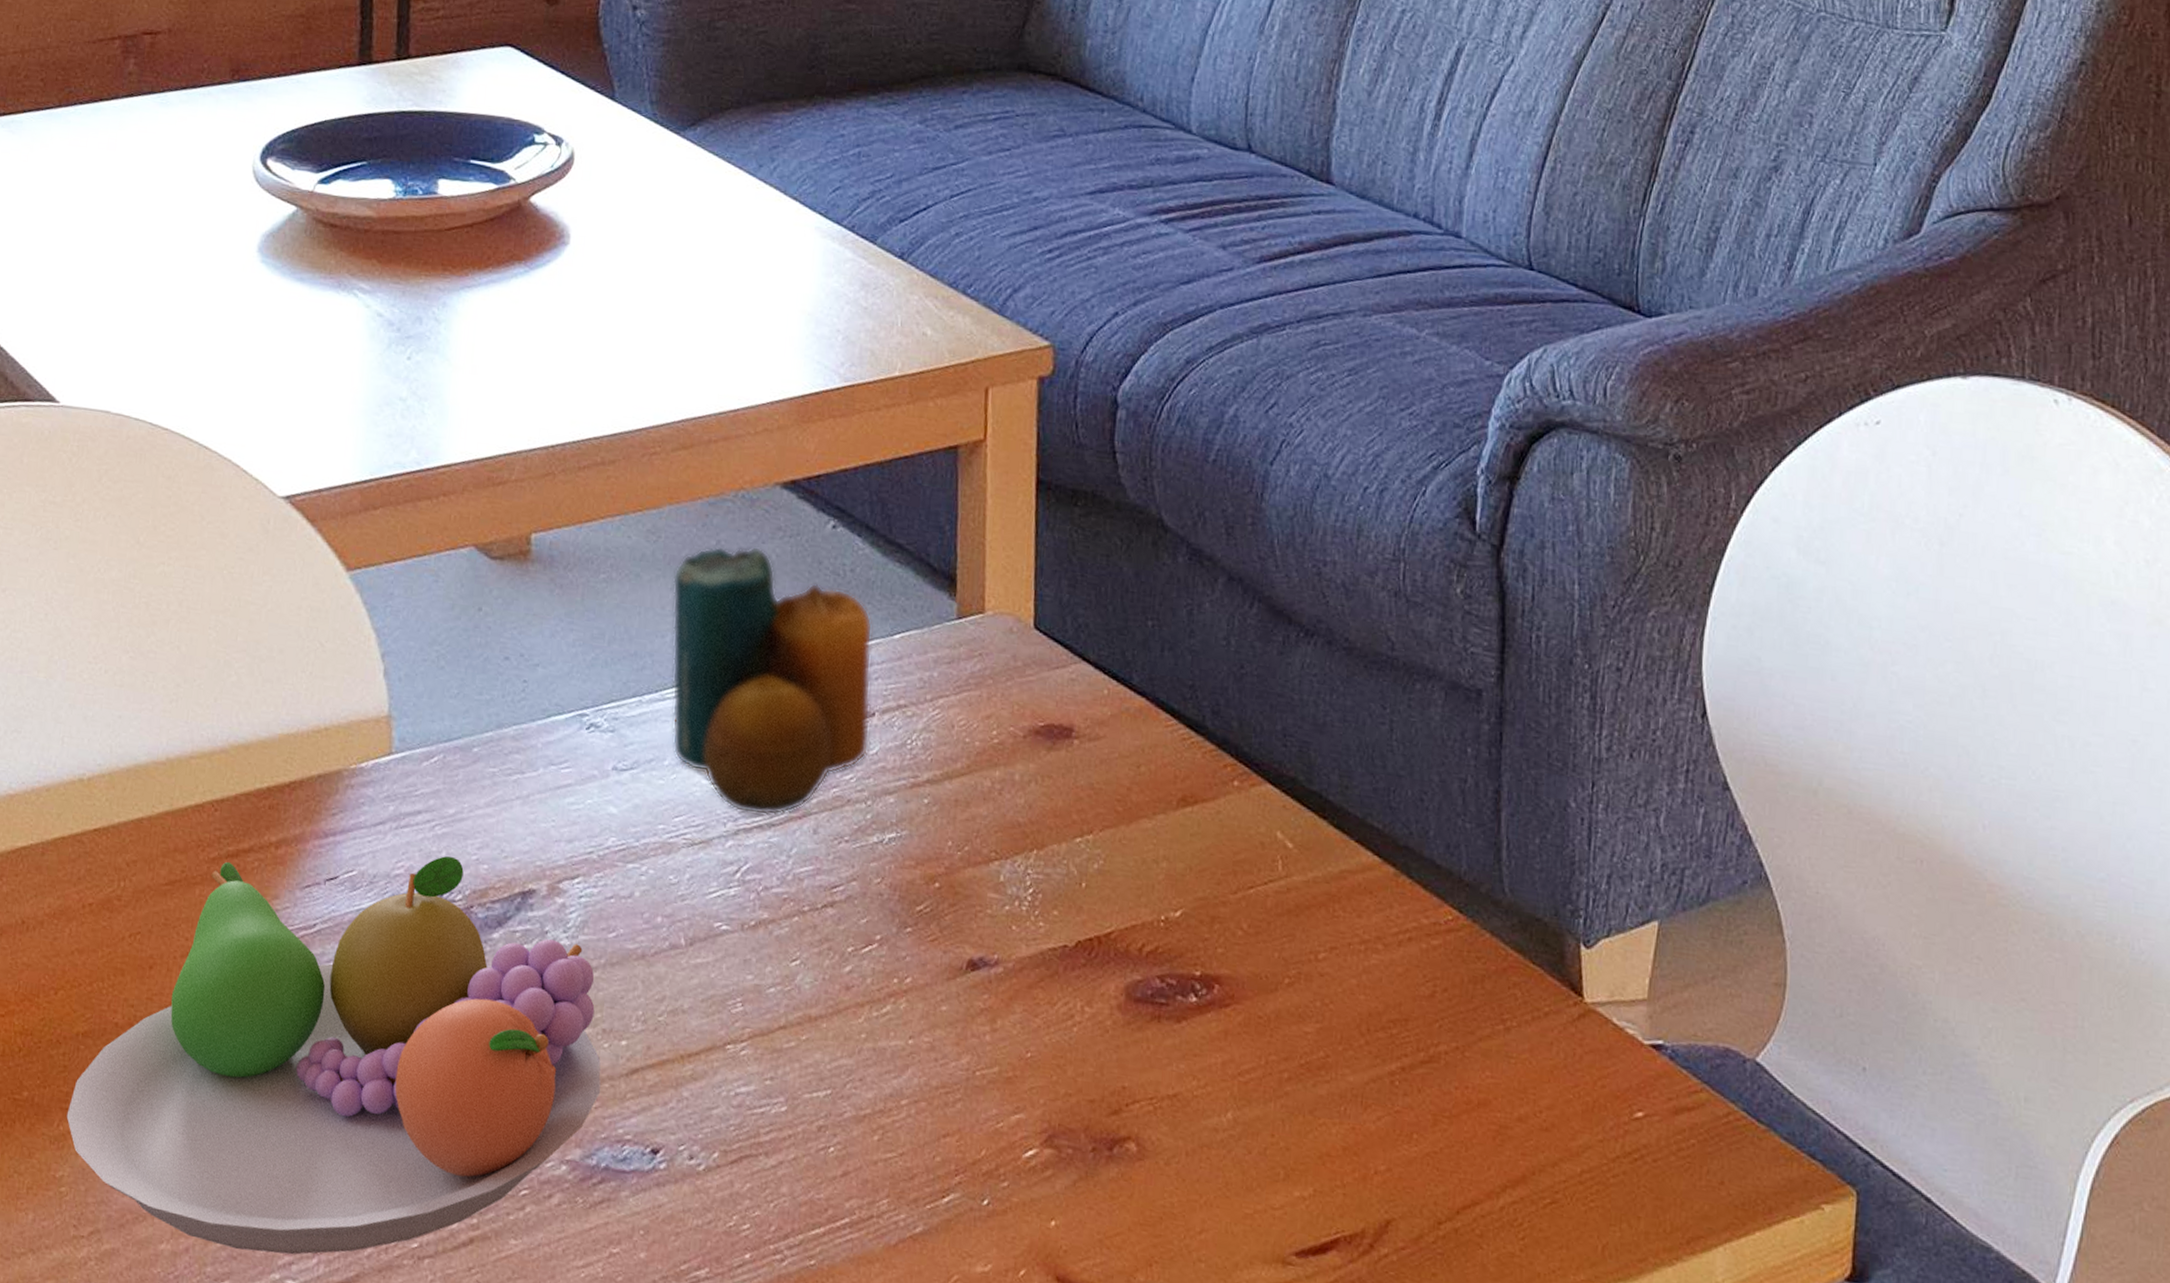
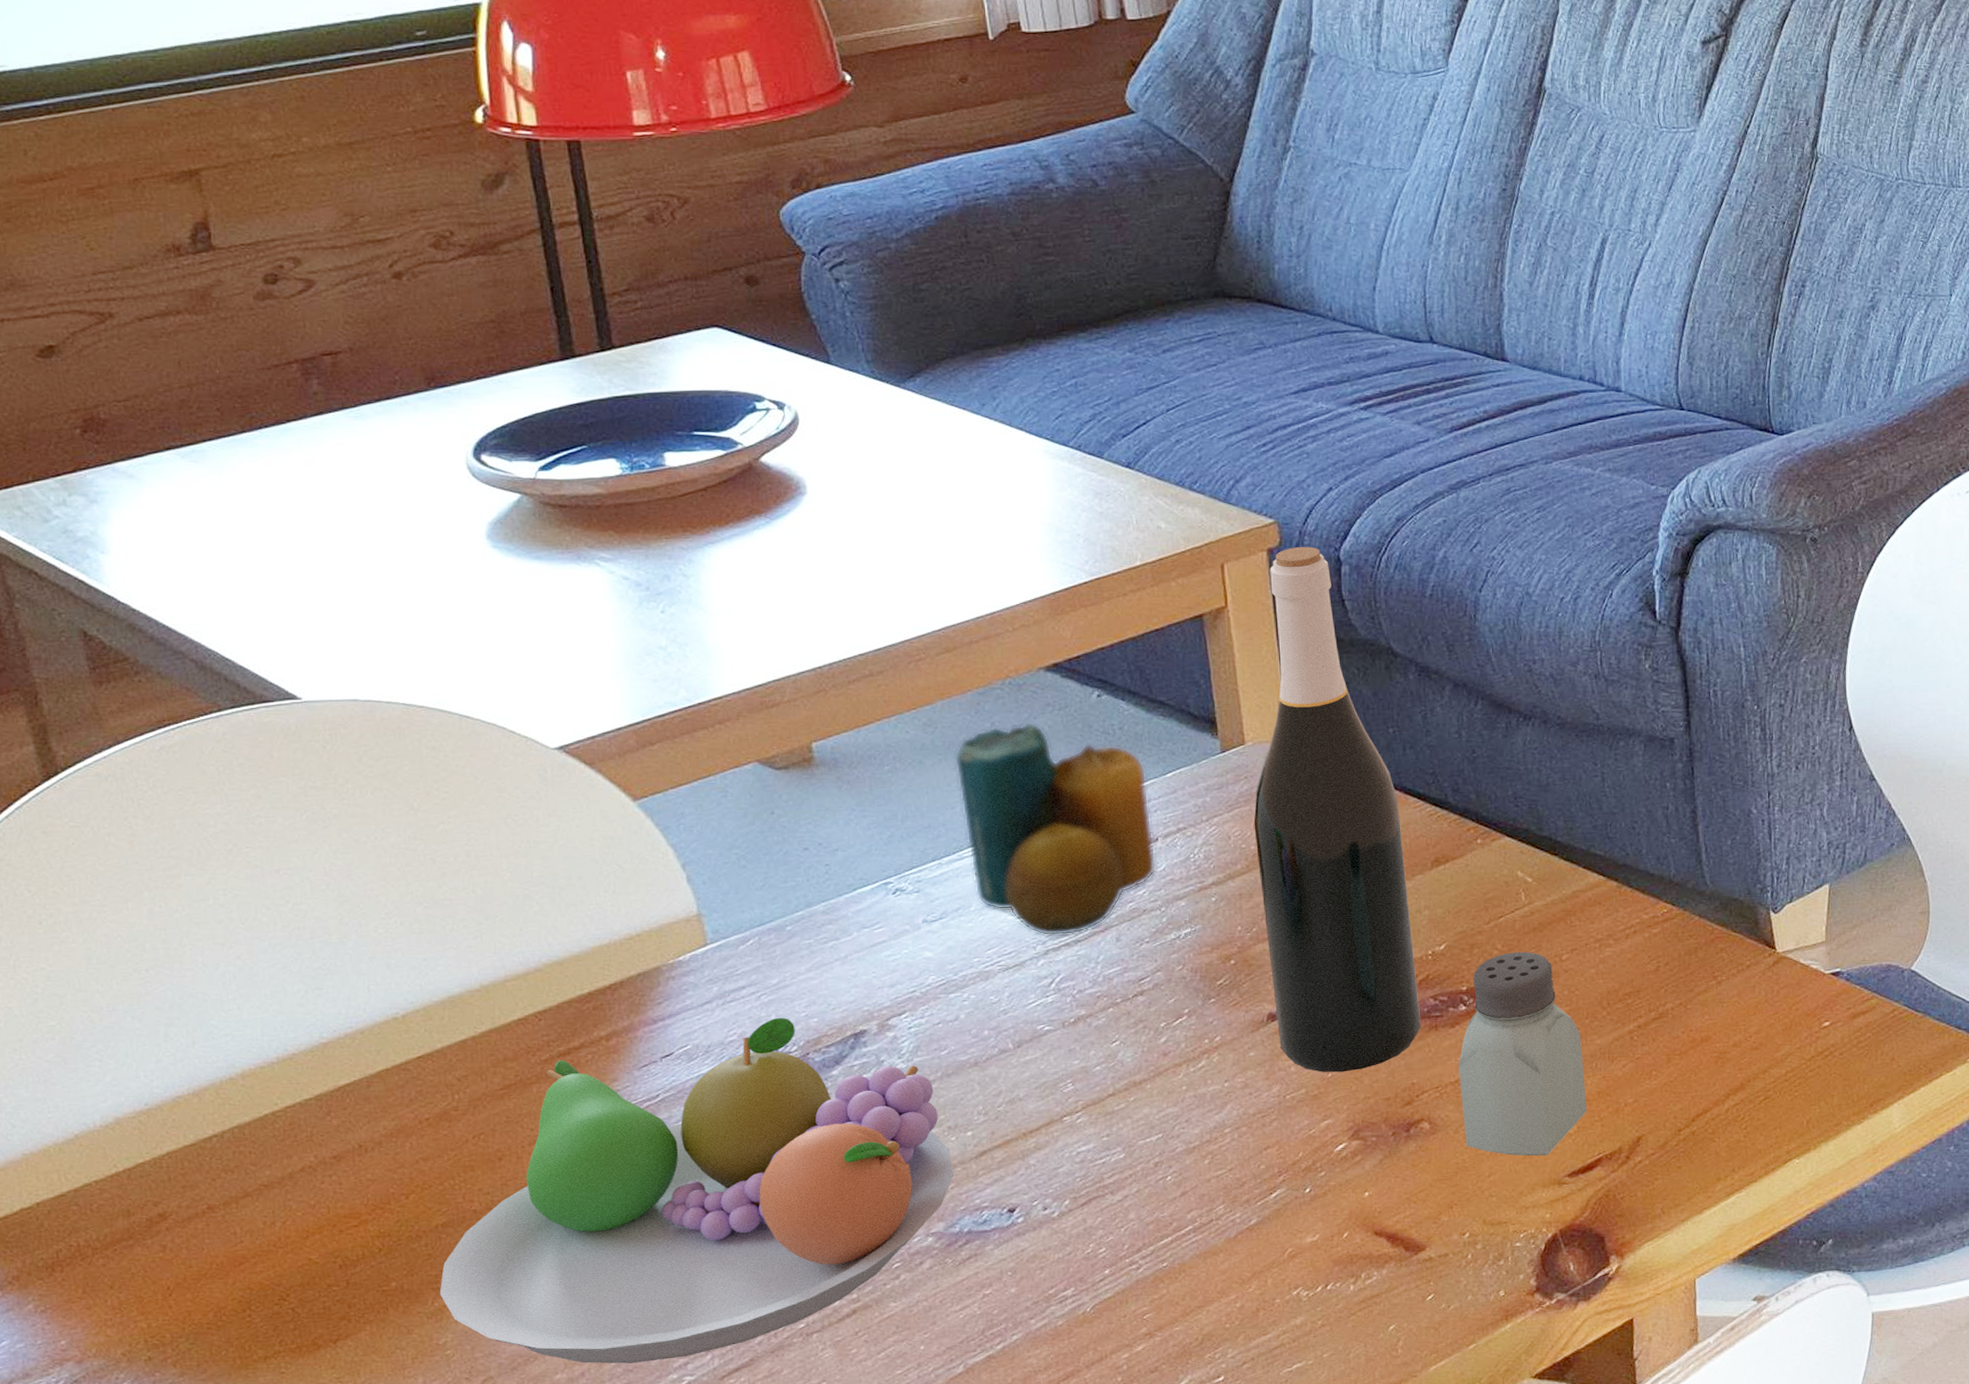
wine bottle: none [976,379,1148,1056] -> present [1253,547,1421,1073]
saltshaker: none [1177,936,1331,1221] -> present [1458,951,1588,1156]

